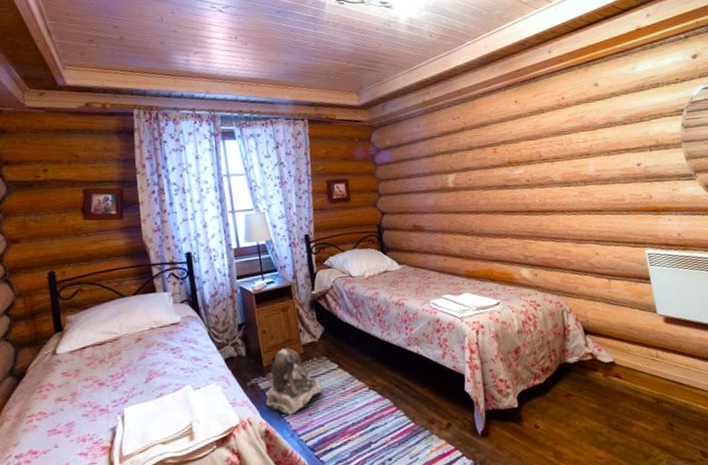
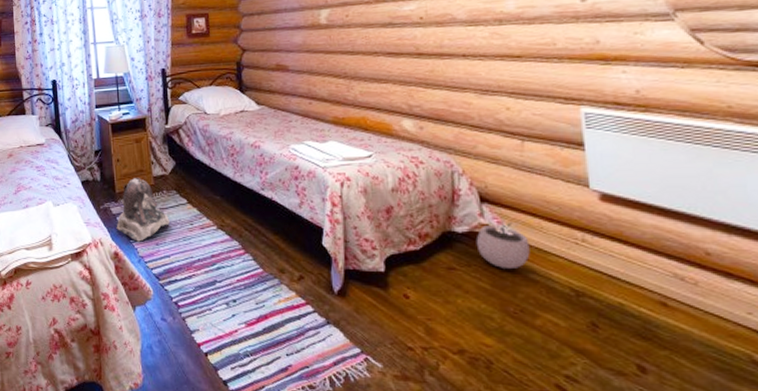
plant pot: none [584,347,623,389] -> present [476,221,530,268]

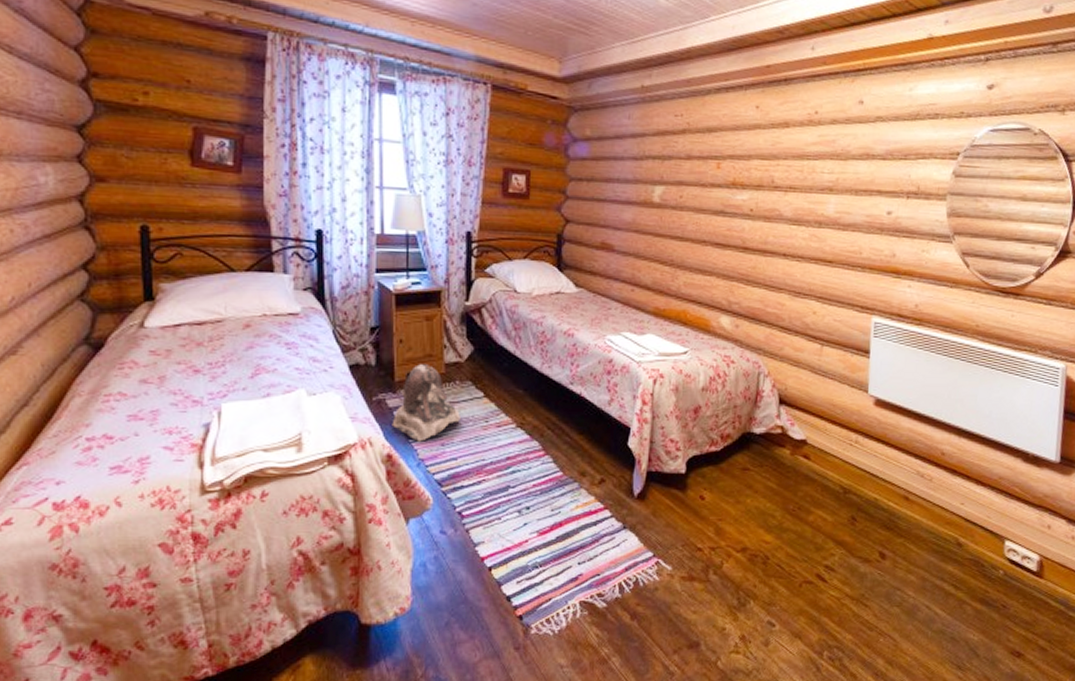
plant pot: present [476,221,530,268] -> none [770,423,814,468]

